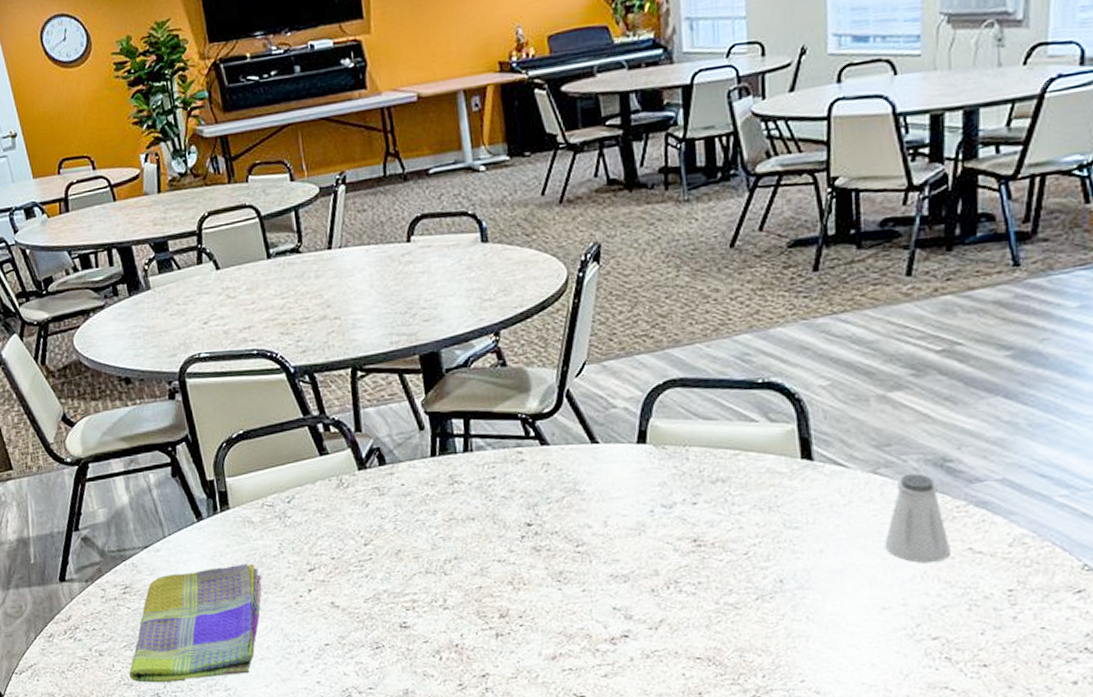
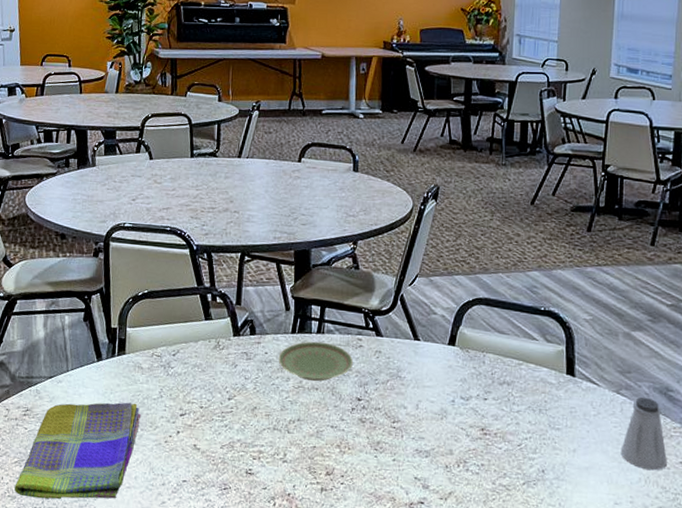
plate: none [418,462,515,510] -> present [278,341,353,381]

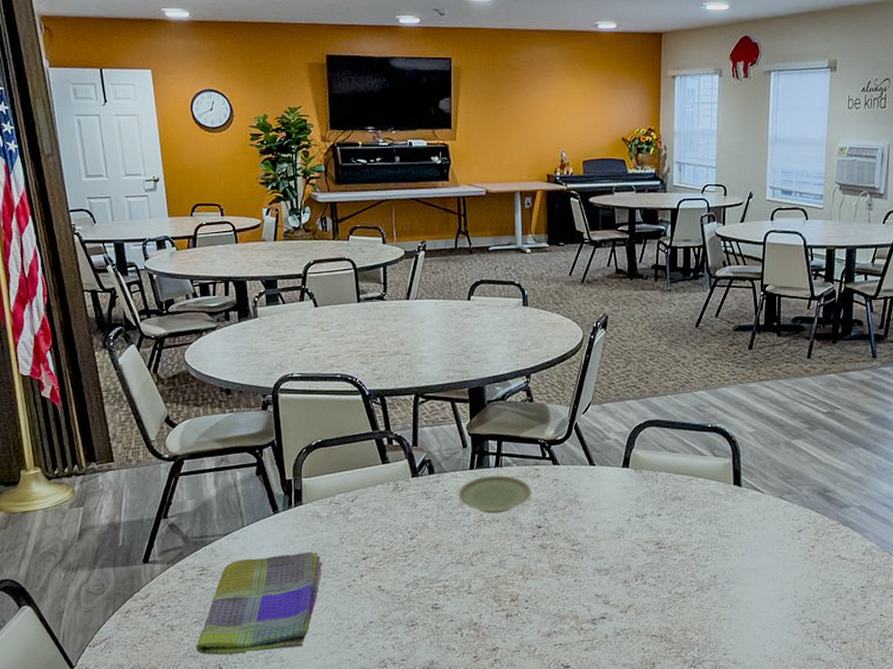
saltshaker: present [620,396,667,471] -> none [784,499,826,566]

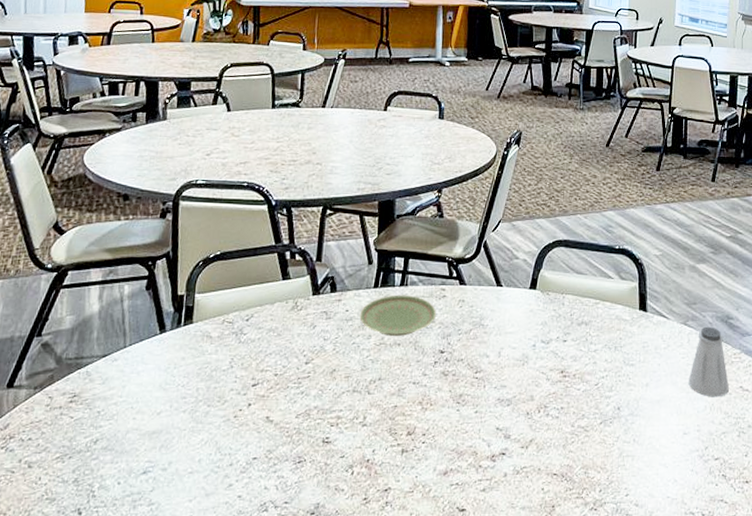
dish towel: present [196,552,323,655] -> none [54,376,209,498]
saltshaker: none [784,499,826,566] -> present [688,326,729,397]

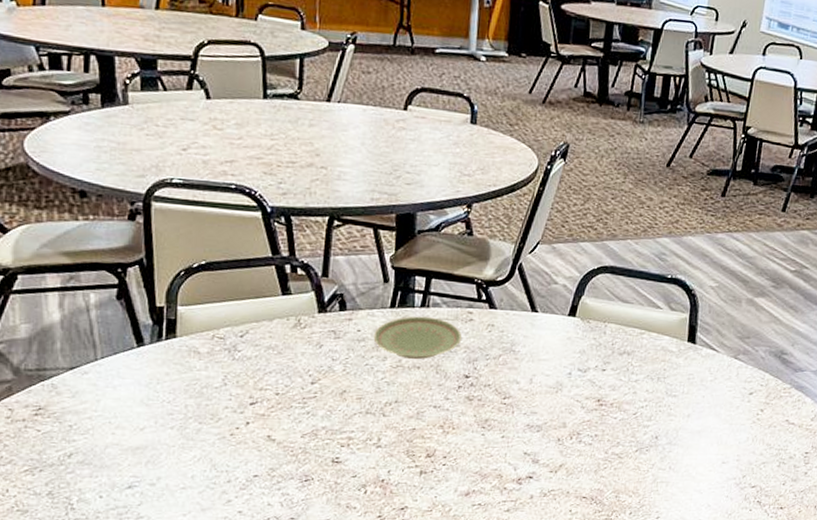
saltshaker: present [688,326,729,397] -> none [732,361,775,430]

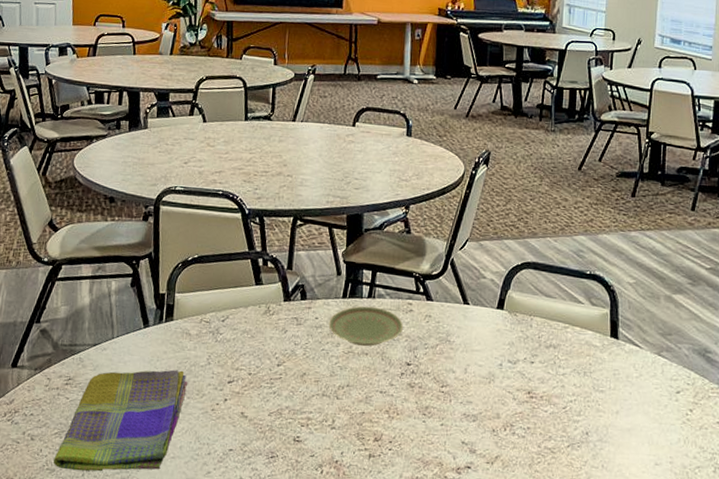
dish towel: none [26,393,199,510] -> present [53,369,188,472]

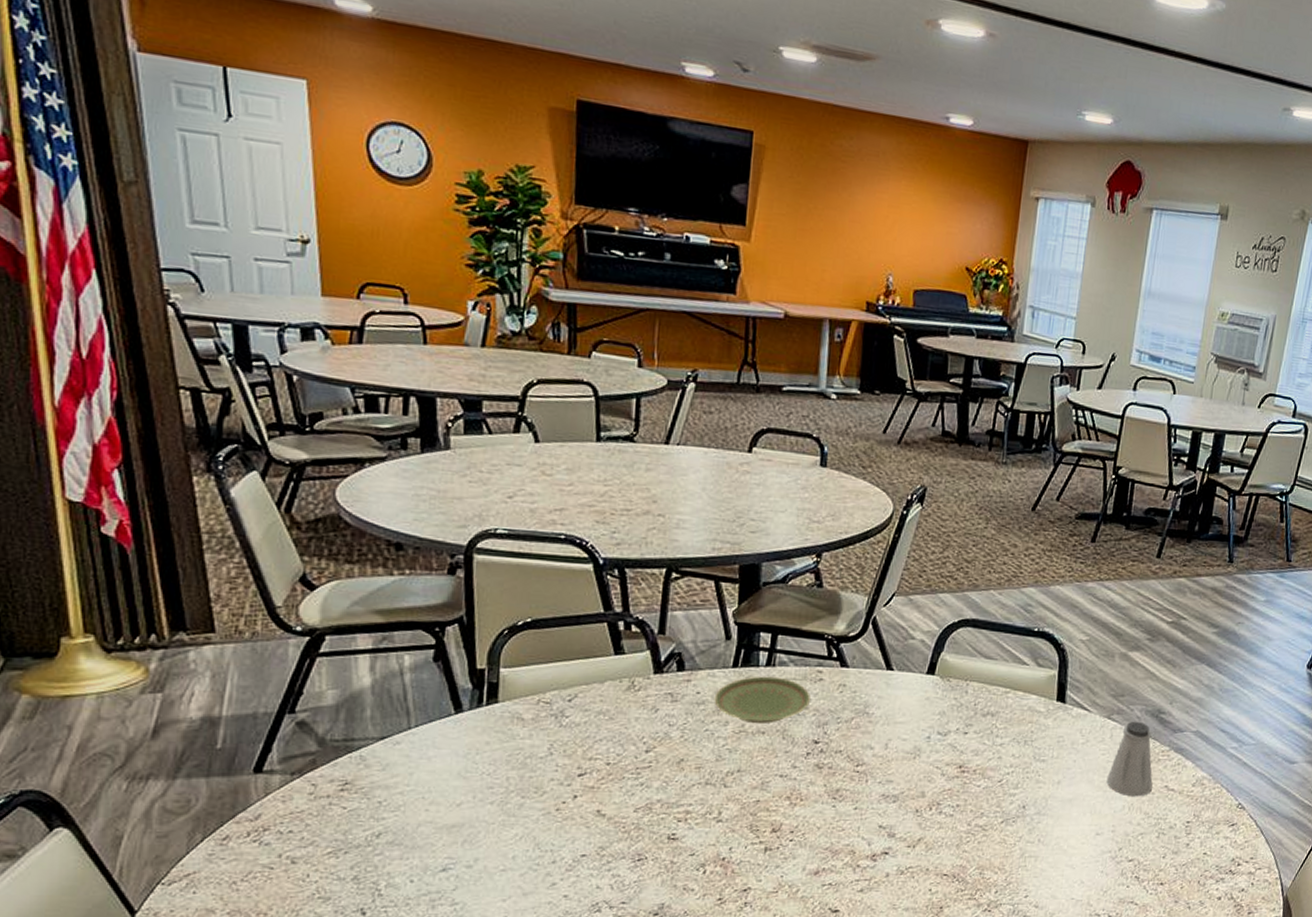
dish towel: present [53,369,188,472] -> none [328,764,522,897]
saltshaker: none [661,358,705,431] -> present [1106,721,1153,797]

